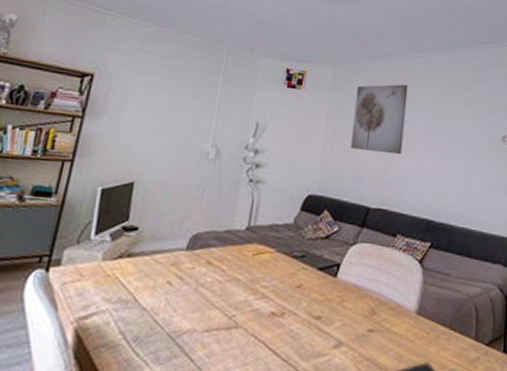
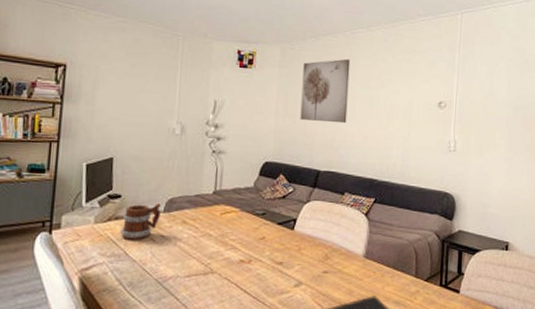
mug: none [131,239,184,283] -> present [119,203,161,240]

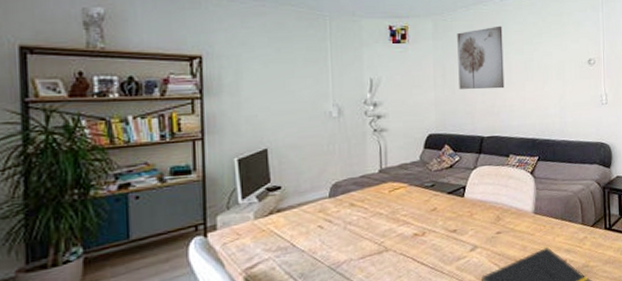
mug: present [119,203,161,240] -> none [283,190,326,231]

